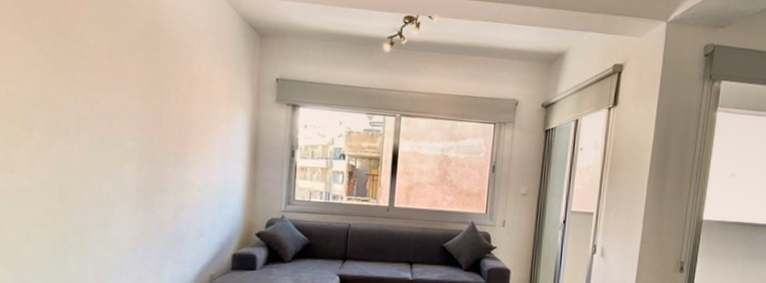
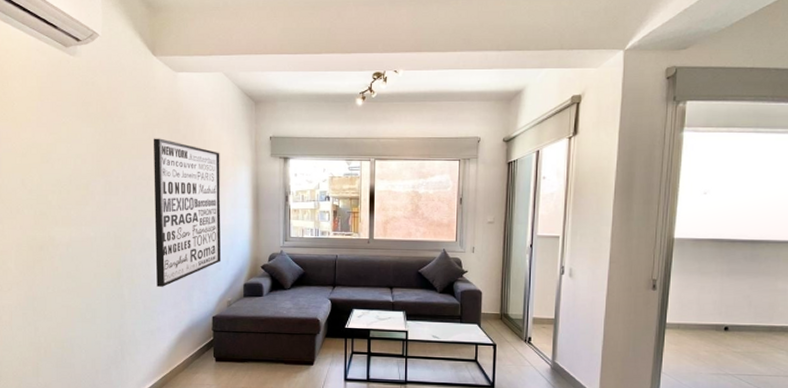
wall art: none [115,67,211,255] -> present [153,138,221,287]

